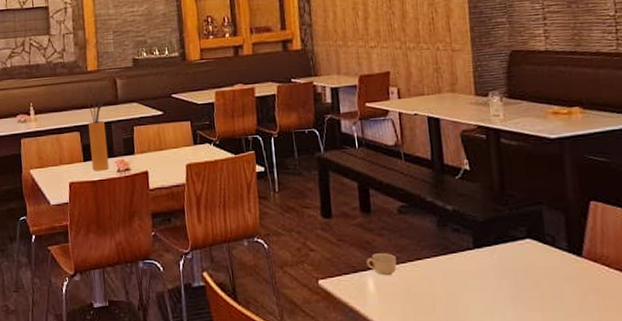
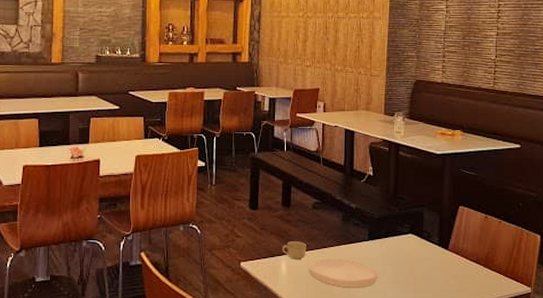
vase: present [82,78,110,171] -> none [44,70,71,157]
plate: none [401,272,492,308] -> present [308,258,378,289]

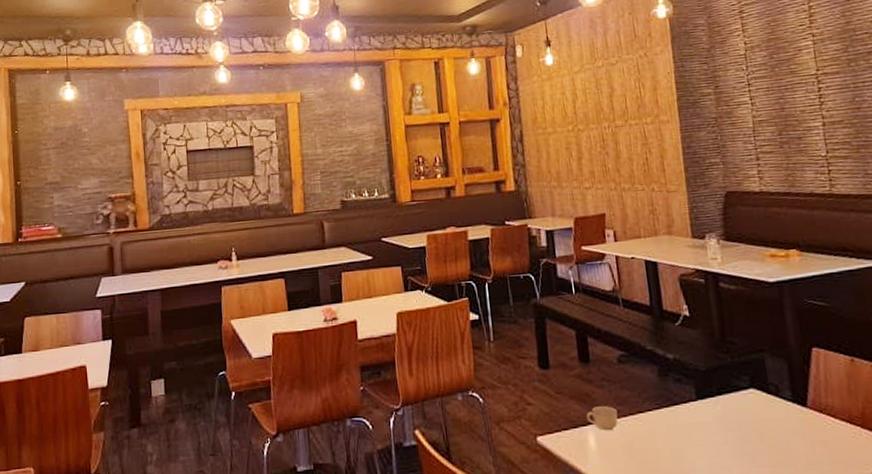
plate: present [308,258,378,289] -> none [623,426,718,465]

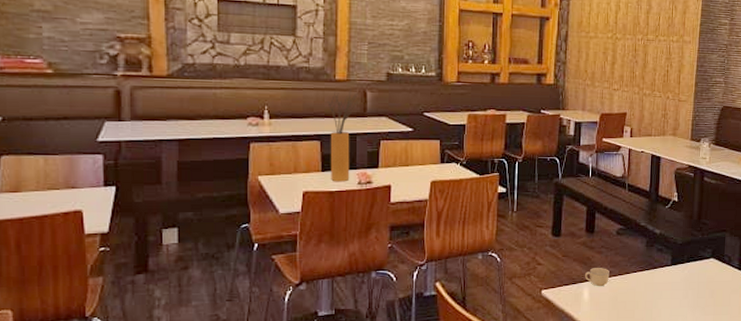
vase: none [288,221,317,321] -> present [327,88,358,182]

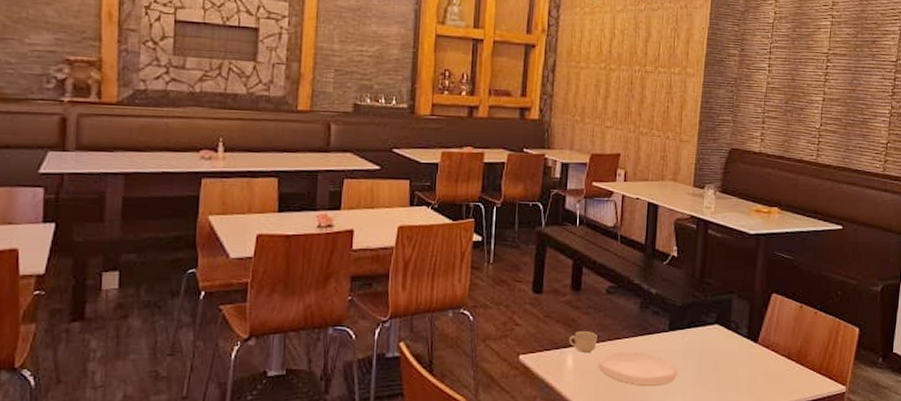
vase: present [327,88,358,182] -> none [287,120,322,225]
plate: none [611,284,679,313] -> present [598,351,678,387]

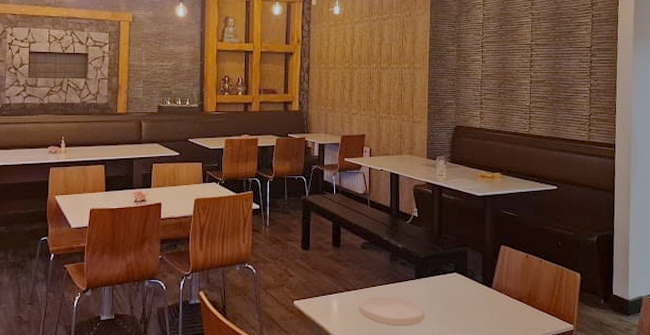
cup: present [568,331,597,354] -> none [333,280,356,299]

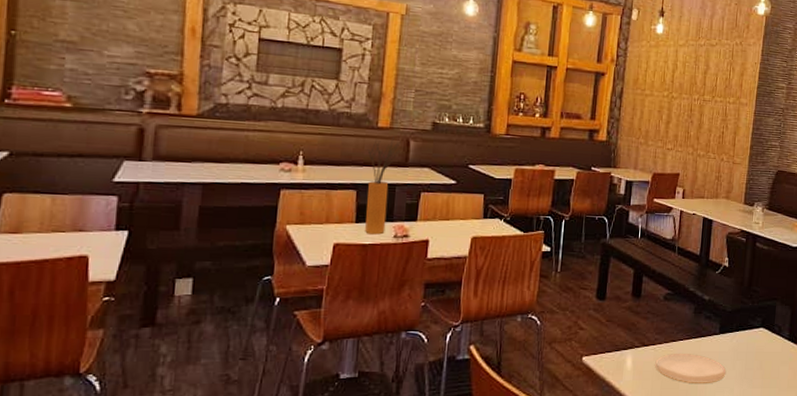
vase: none [110,120,135,200] -> present [365,136,401,235]

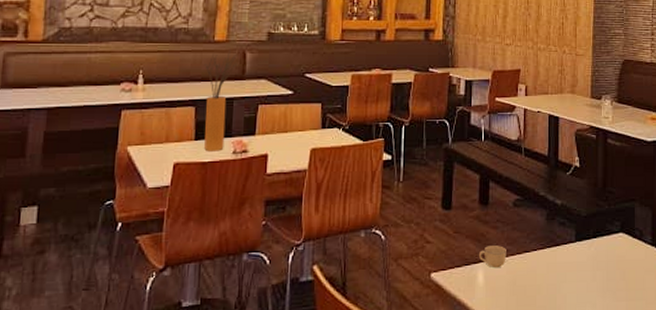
cup: none [628,334,655,355] -> present [478,245,506,269]
plate: present [655,353,727,385] -> none [509,264,586,300]

